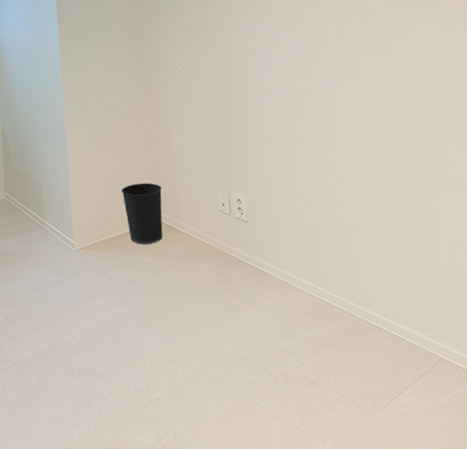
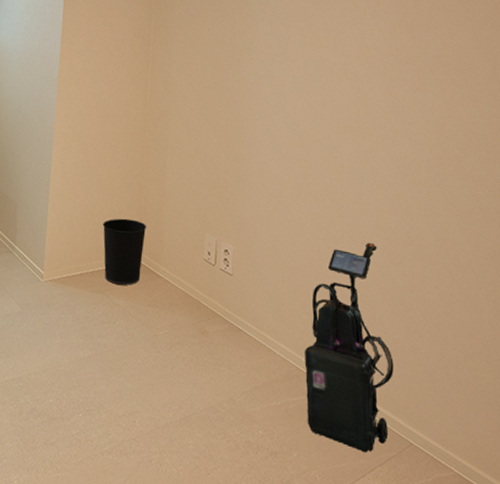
vacuum cleaner: none [325,174,418,372] -> present [304,242,394,453]

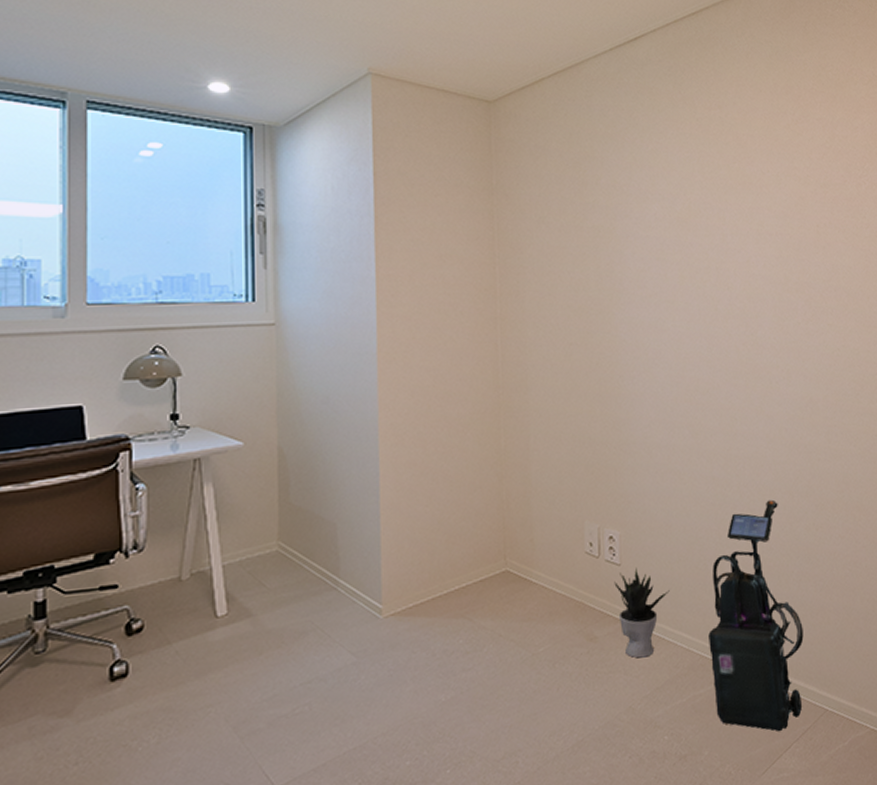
wastebasket: present [102,218,147,285] -> none [454,519,512,603]
potted plant: none [226,279,273,358] -> present [614,567,670,659]

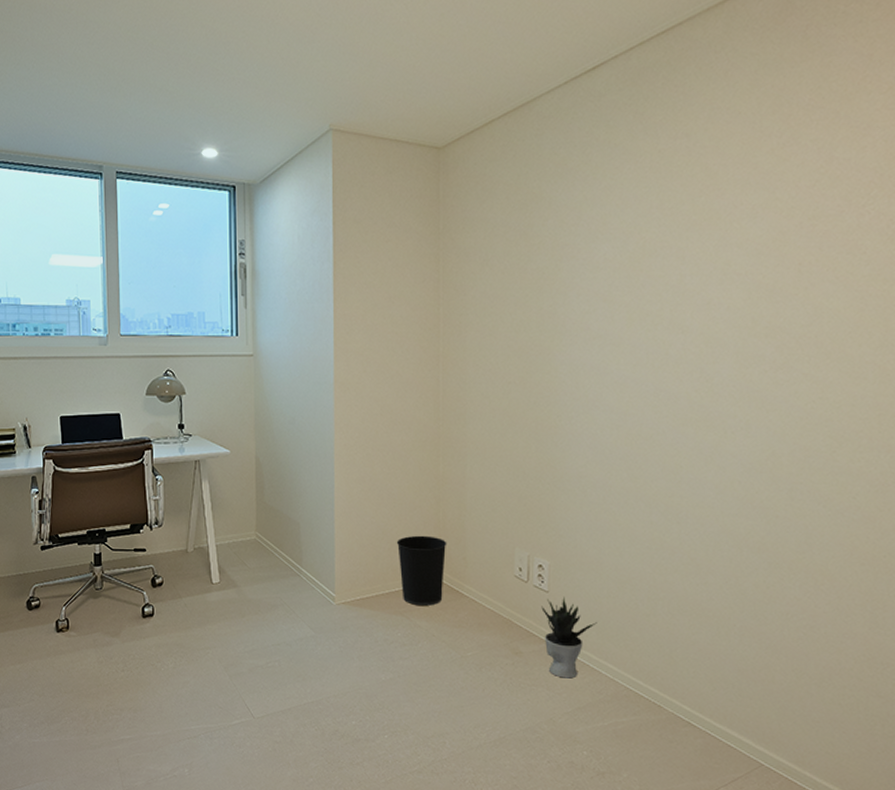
wastebasket: none [454,519,512,603] -> present [396,535,447,606]
vacuum cleaner: present [708,499,804,732] -> none [635,551,742,774]

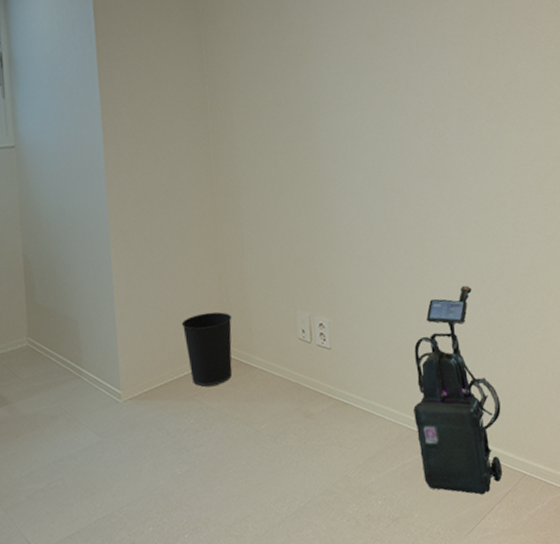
potted plant: present [541,596,597,679] -> none [326,350,376,432]
vacuum cleaner: none [635,551,742,774] -> present [413,285,502,495]

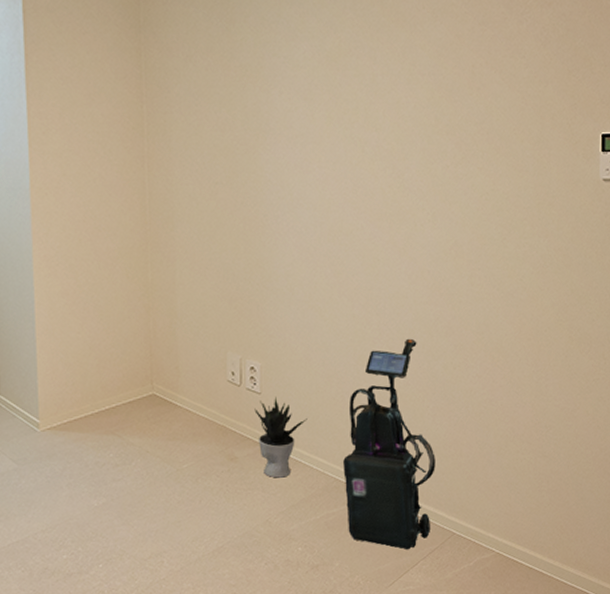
wastebasket: present [181,311,232,387] -> none [104,347,159,422]
potted plant: none [326,350,376,432] -> present [254,396,307,478]

